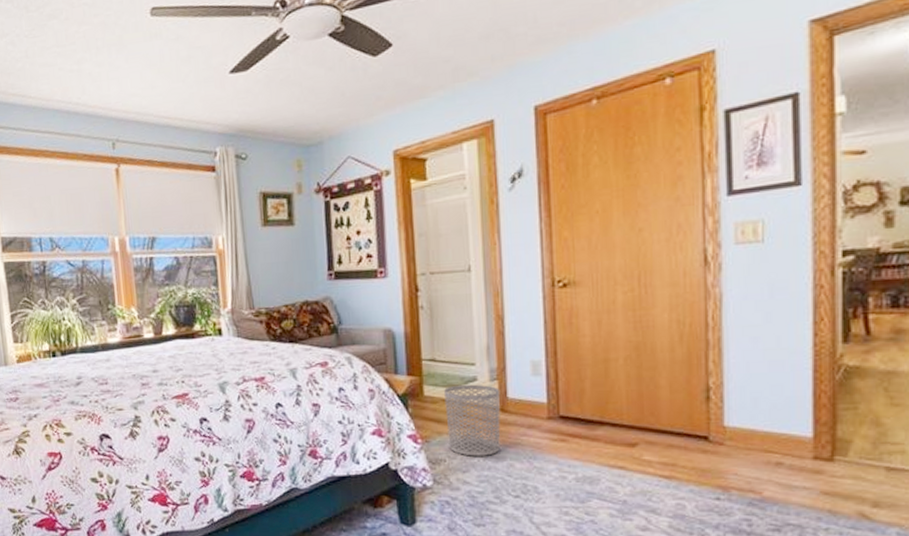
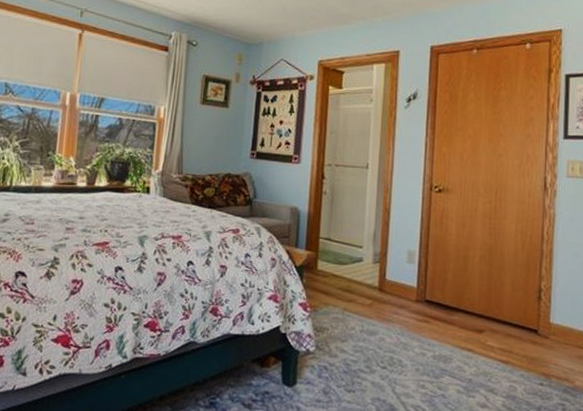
waste bin: present [444,384,501,456] -> none [333,263,381,329]

